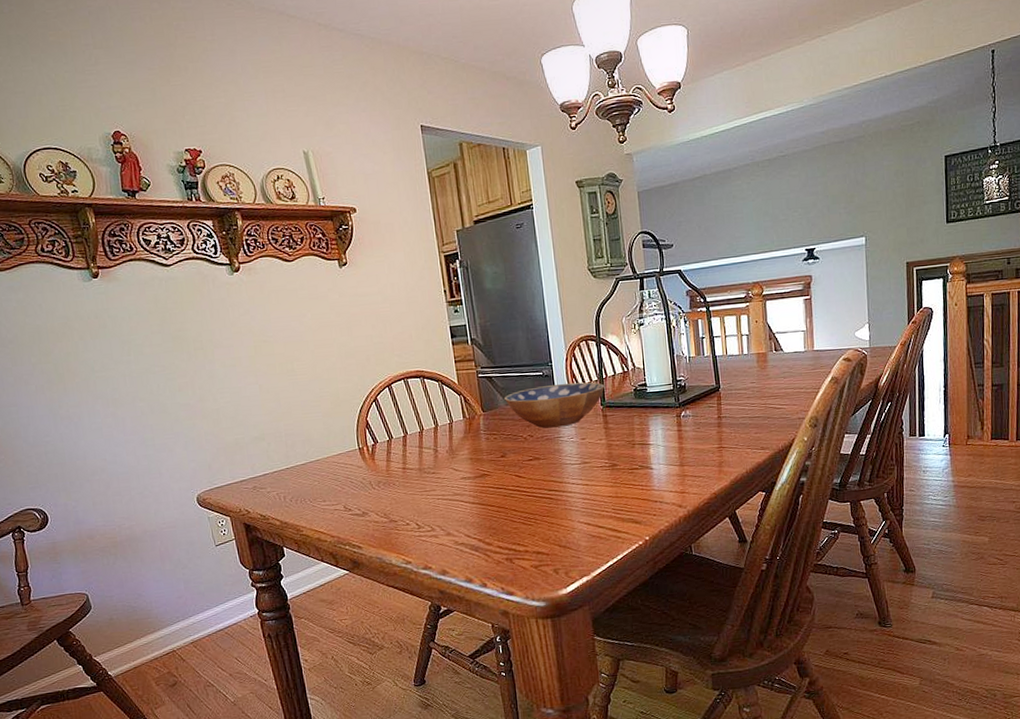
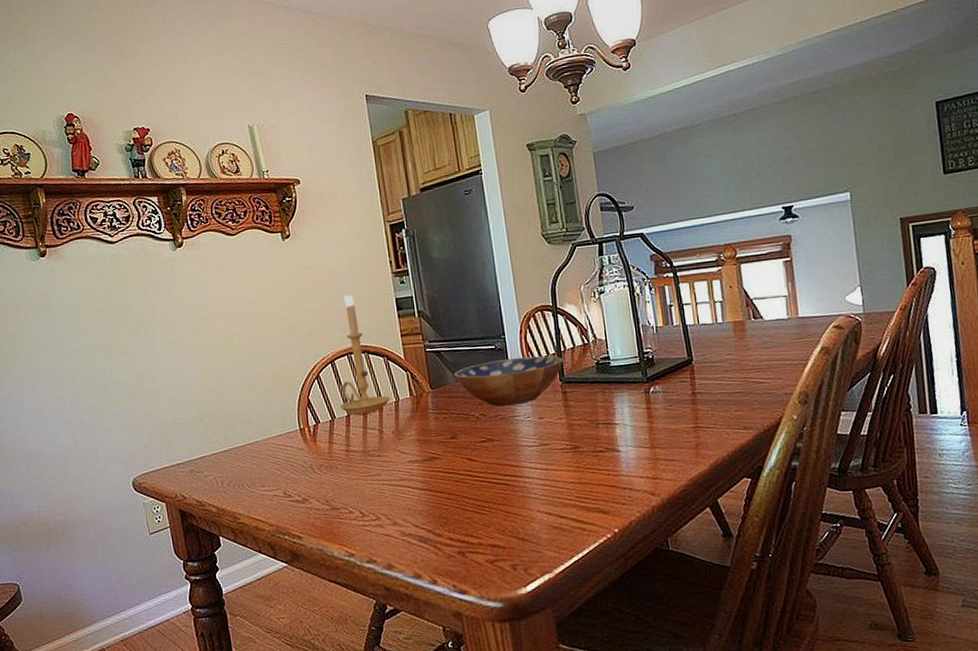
candle holder: none [397,323,445,435] -> present [340,295,390,415]

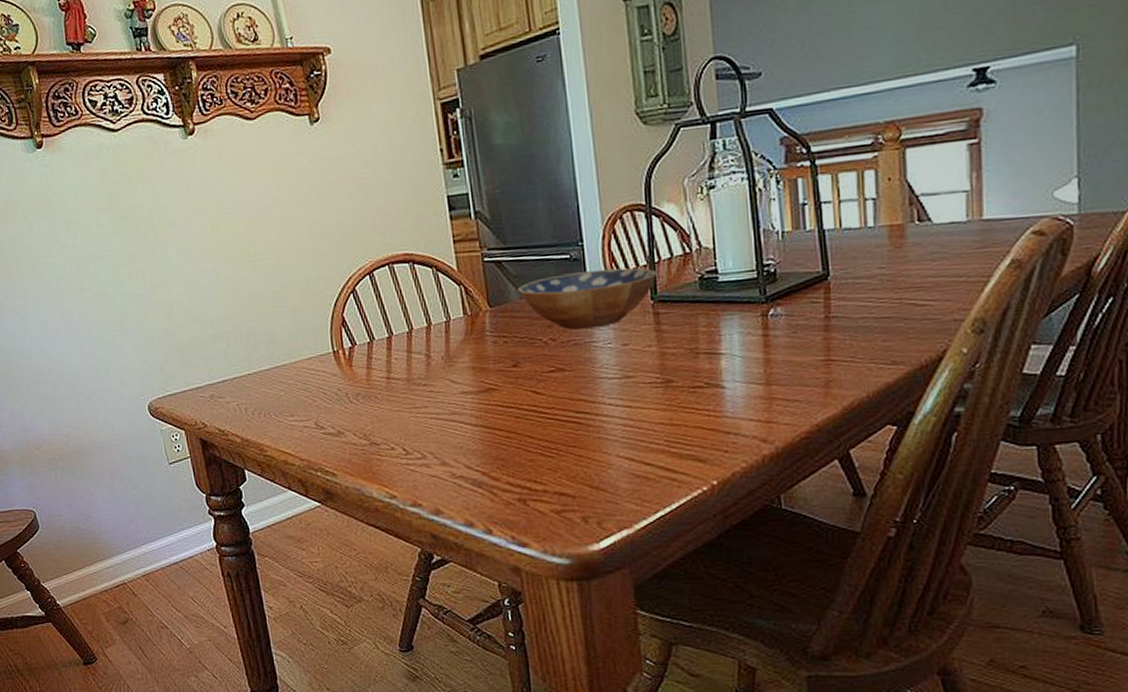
candle holder: present [340,295,390,415] -> none [380,192,440,336]

